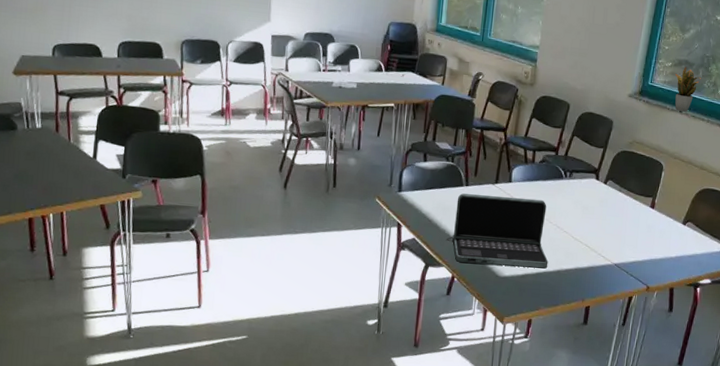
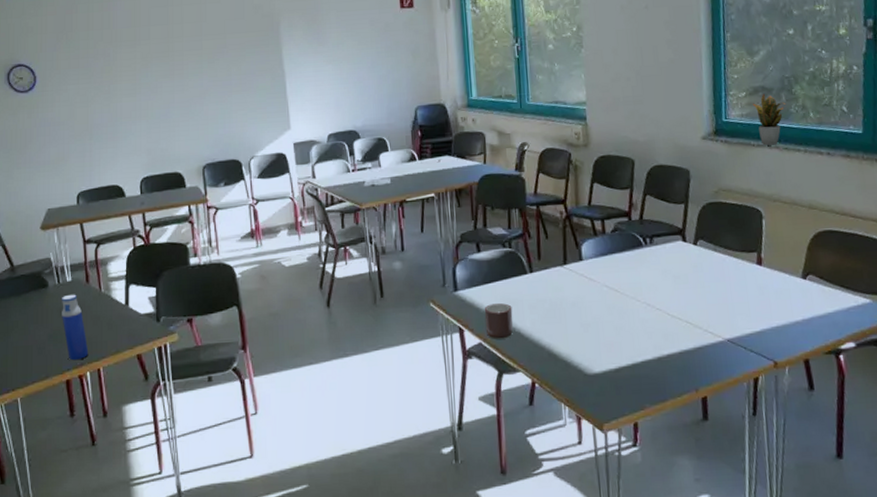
water bottle: none [28,140,53,202] -> present [62,294,89,361]
mug: none [420,207,446,239] -> present [484,303,514,340]
laptop: present [447,193,548,269] -> none [518,275,645,364]

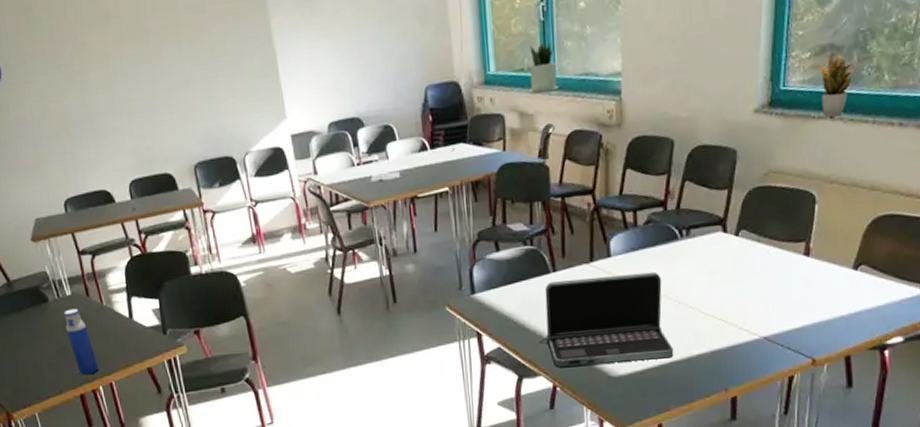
mug: present [484,303,514,340] -> none [503,305,535,344]
planter: none [506,75,532,117] -> present [528,42,559,94]
laptop: none [518,275,645,364] -> present [540,271,674,367]

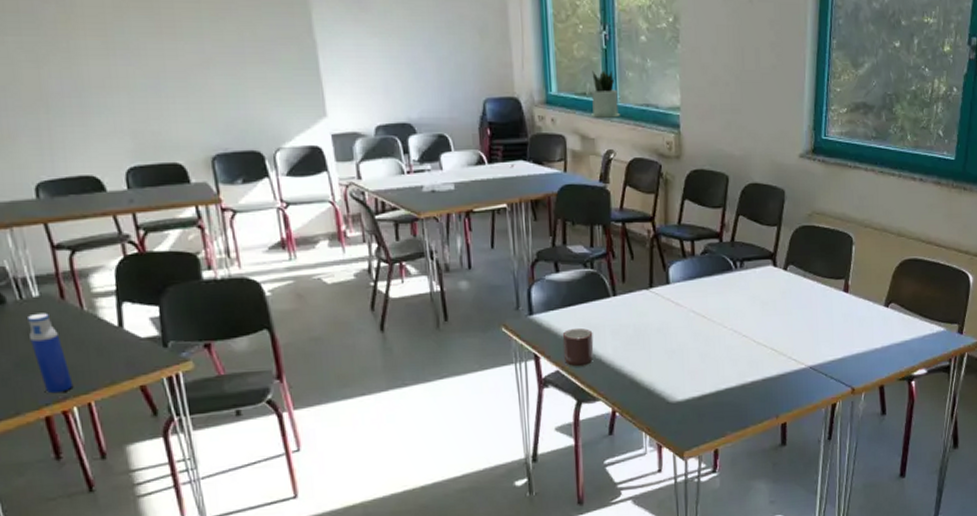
mug: none [503,305,535,344] -> present [562,328,594,368]
laptop: present [540,271,674,367] -> none [599,300,729,392]
potted plant: present [818,53,858,118] -> none [853,111,886,168]

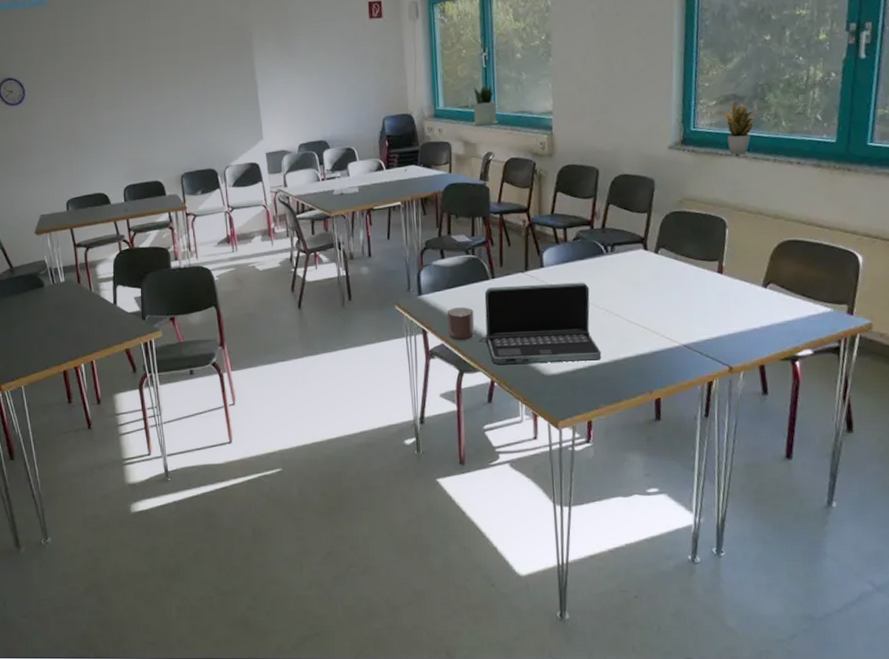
water bottle: present [28,313,74,394] -> none [57,293,83,354]
laptop: none [599,300,729,392] -> present [479,282,602,364]
potted plant: none [853,111,886,168] -> present [723,102,758,155]

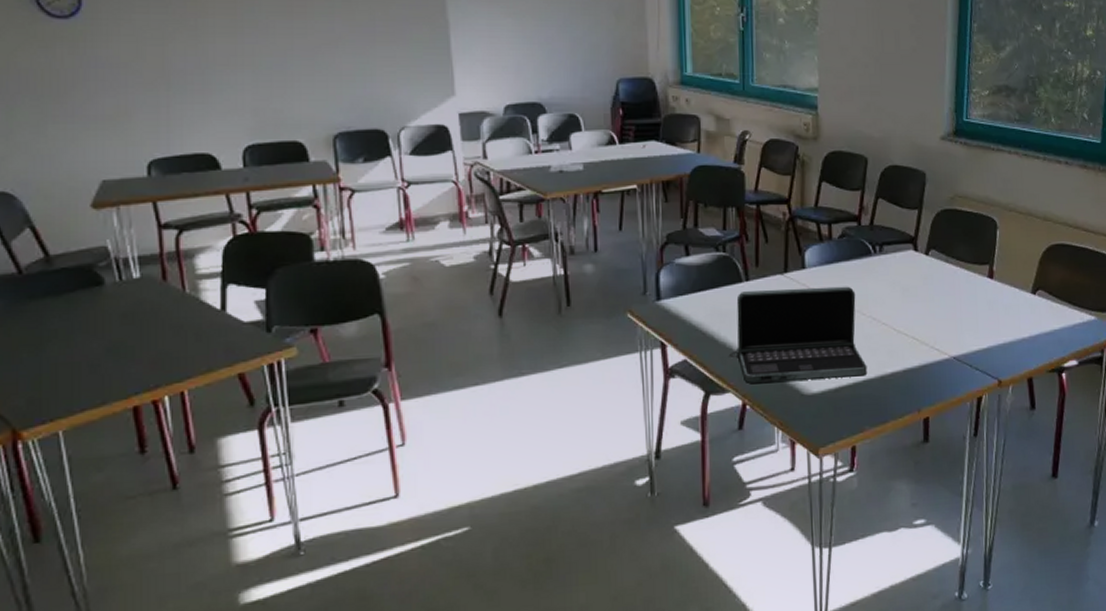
mug: present [447,307,475,342] -> none [691,315,725,357]
planter: present [472,85,498,127] -> none [726,52,756,100]
potted plant: present [723,102,758,155] -> none [995,94,1029,150]

